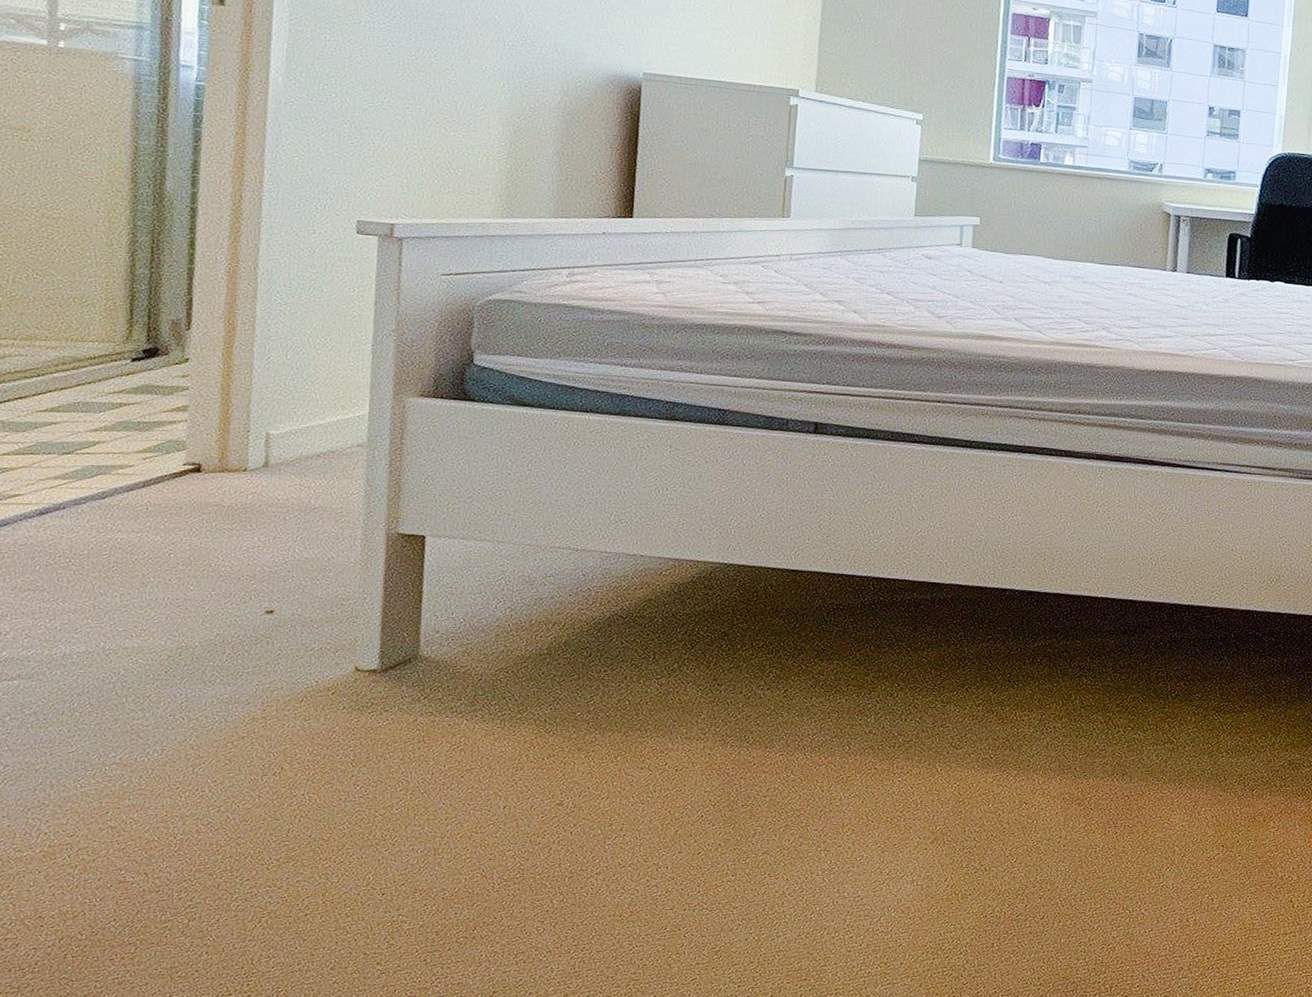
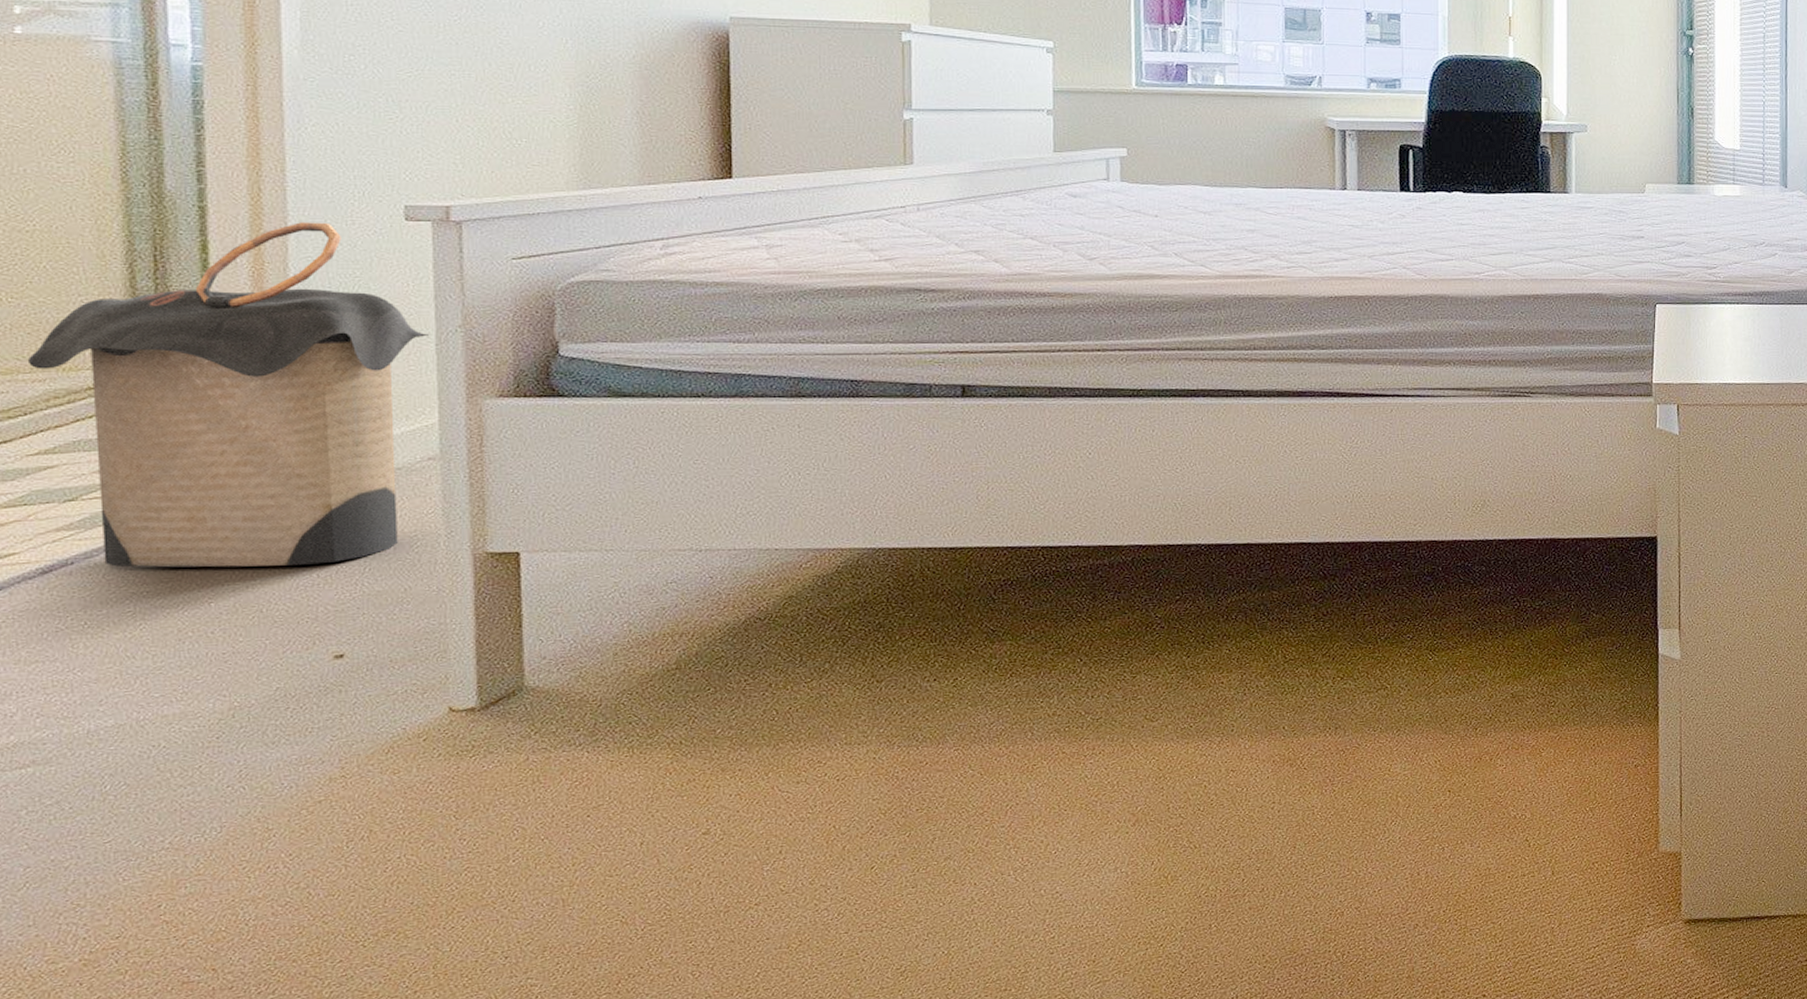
laundry hamper: none [45,228,368,529] -> present [28,222,430,568]

